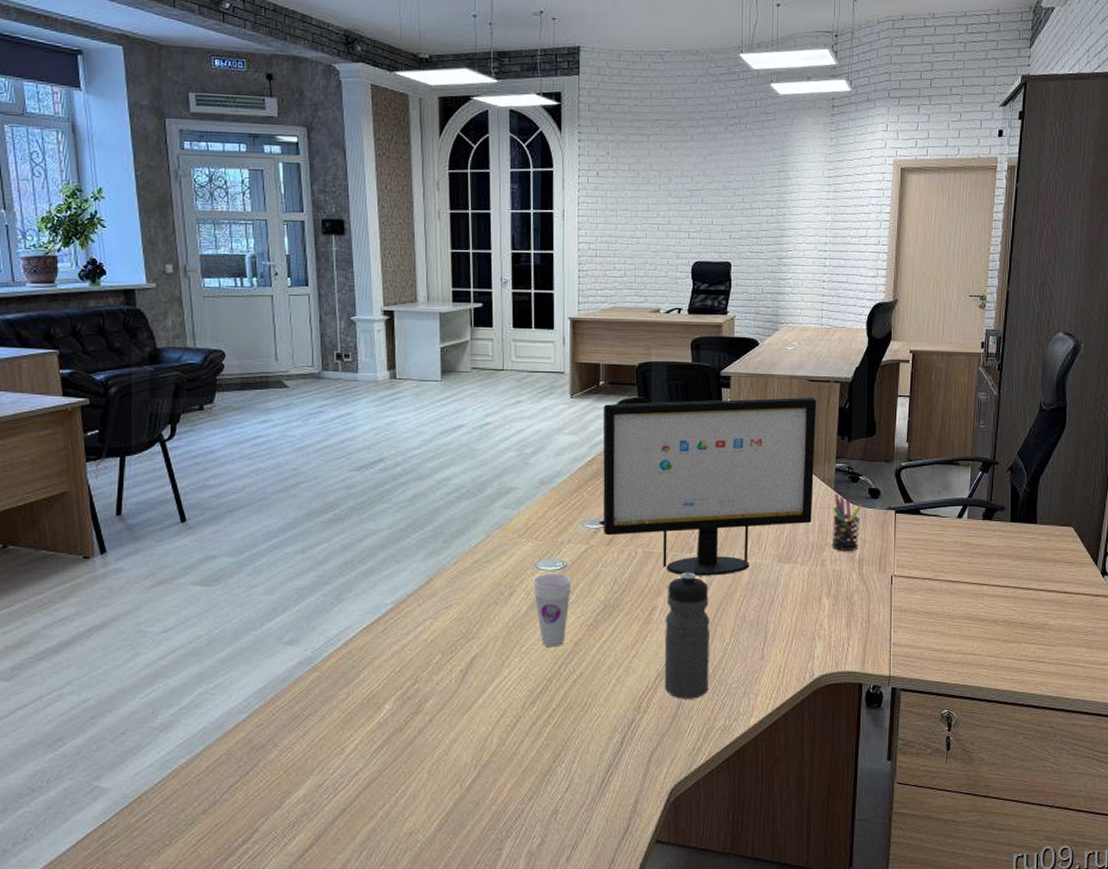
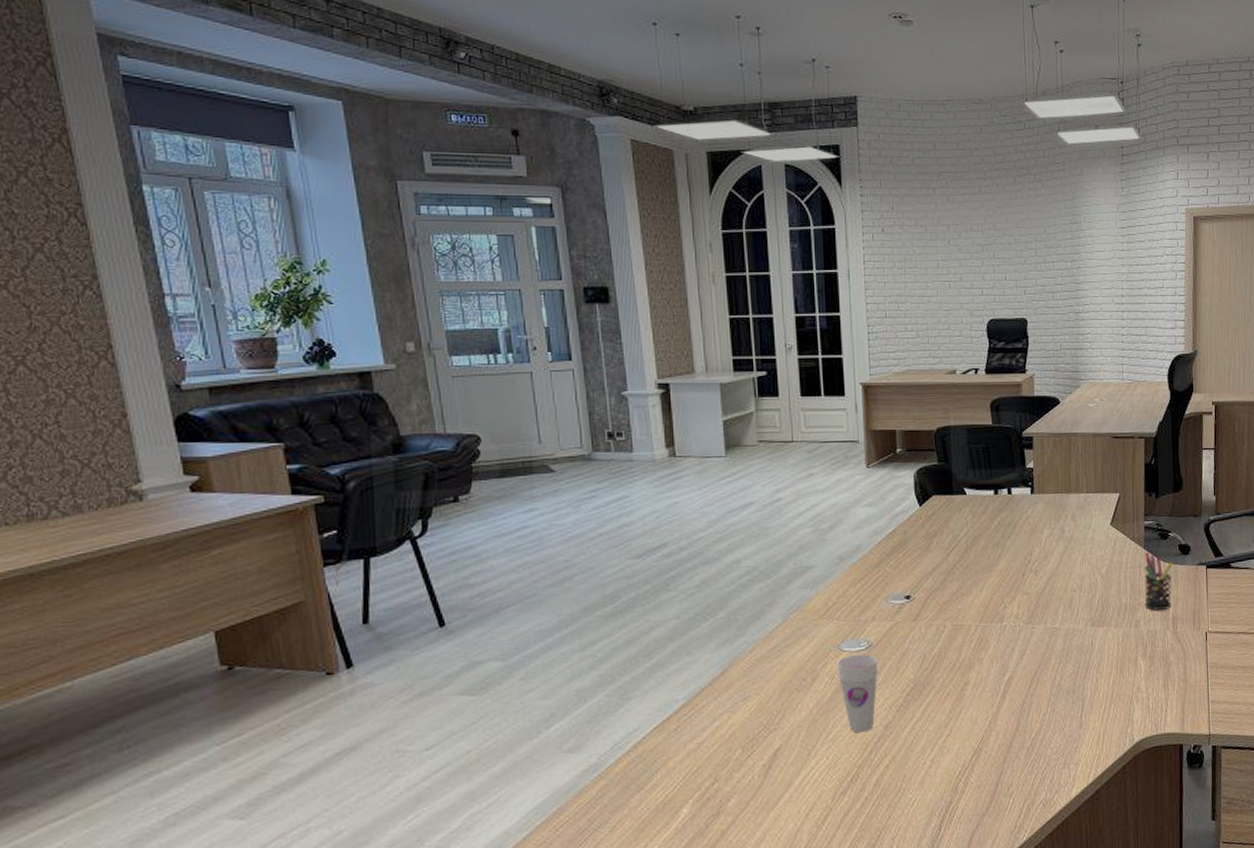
computer monitor: present [603,397,816,576] -> none [901,454,1124,646]
water bottle: present [664,572,710,699] -> none [978,643,1028,776]

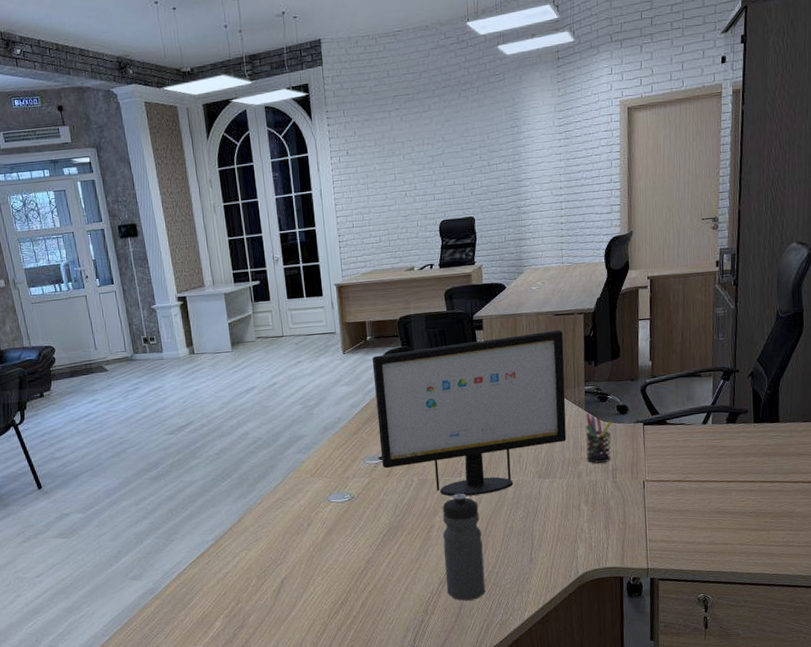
cup: present [837,654,879,733] -> none [327,504,360,566]
computer monitor: none [901,454,1124,646] -> present [372,329,567,496]
water bottle: none [978,643,1028,776] -> present [442,493,486,601]

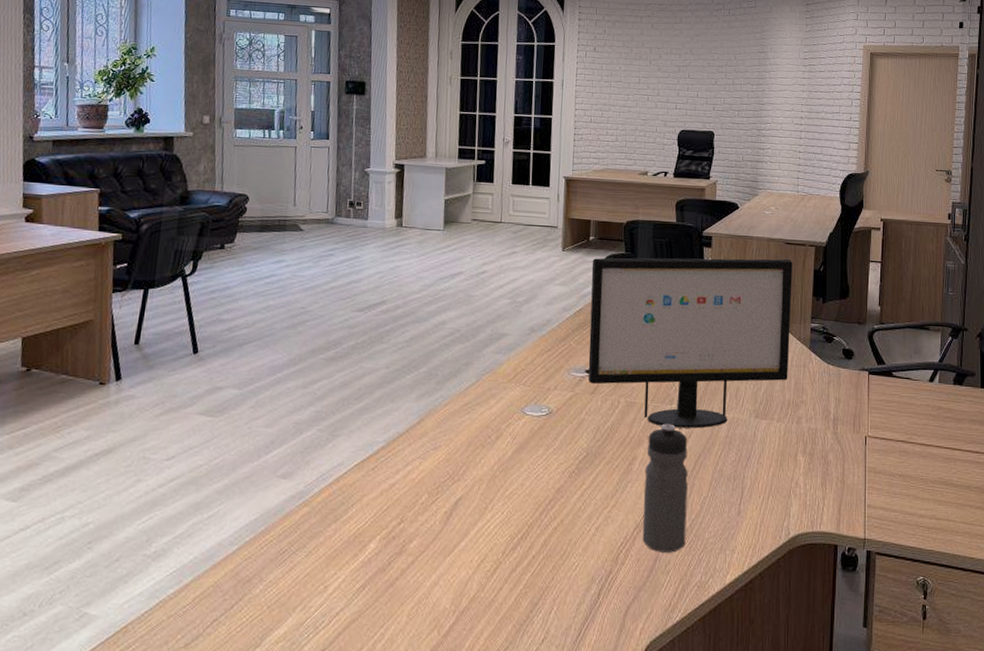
pen holder: present [585,413,612,463] -> none [807,352,836,410]

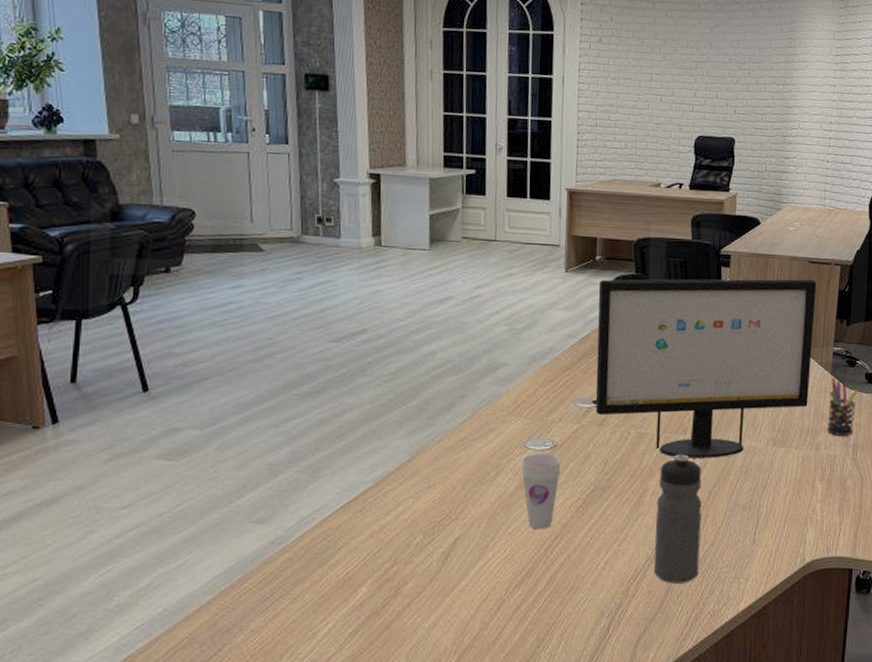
cup: none [519,419,556,494] -> present [521,454,561,530]
pen holder: none [807,352,836,410] -> present [827,377,858,436]

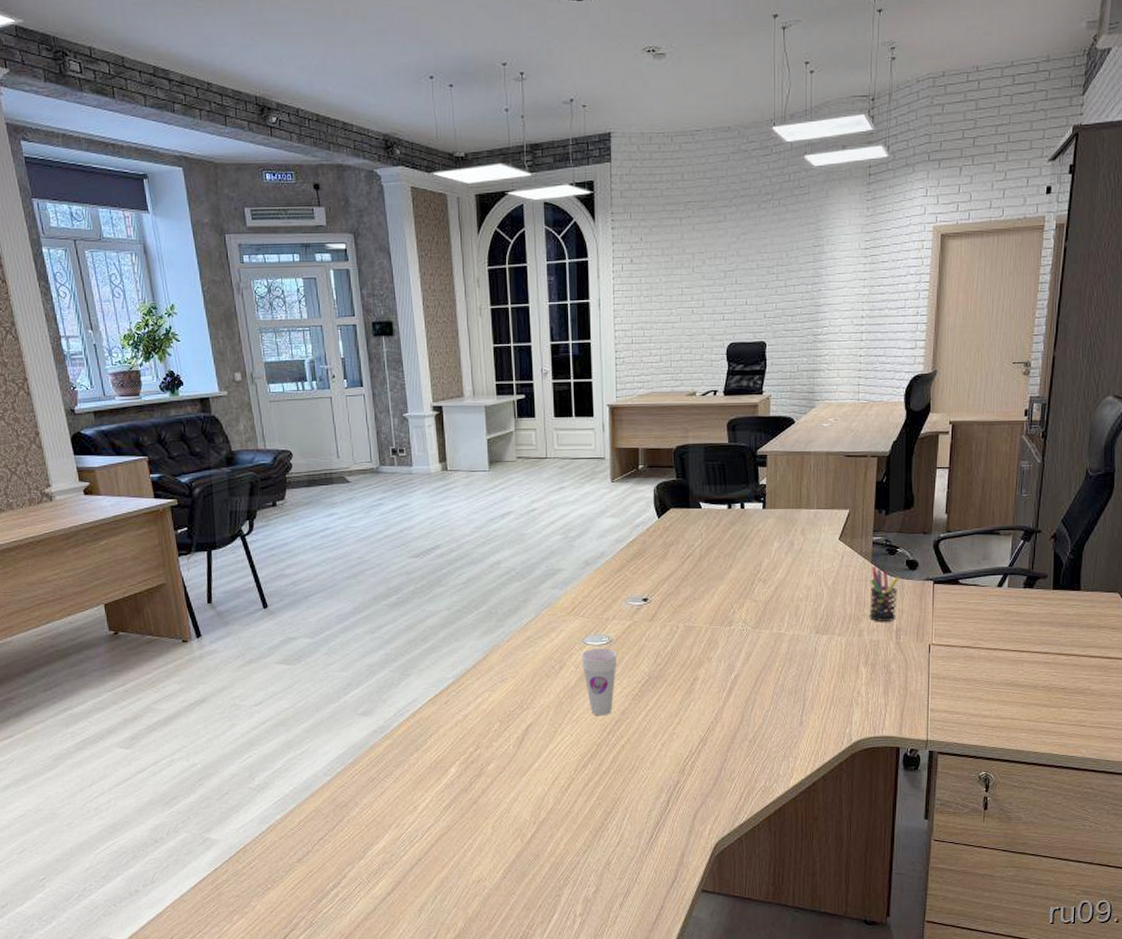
computer monitor: present [595,279,816,458] -> none [642,472,853,648]
water bottle: present [653,454,702,583] -> none [706,644,749,763]

